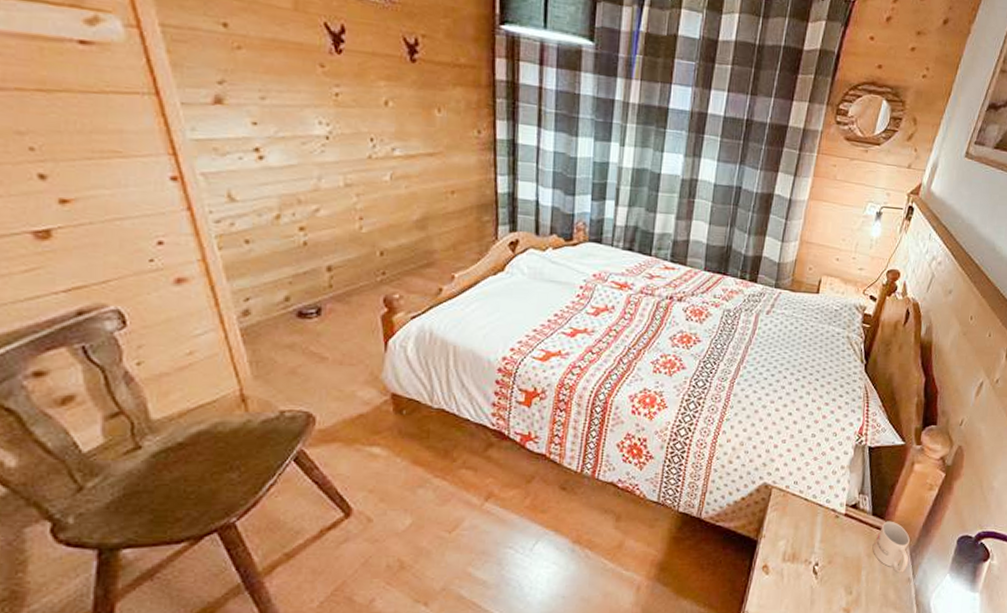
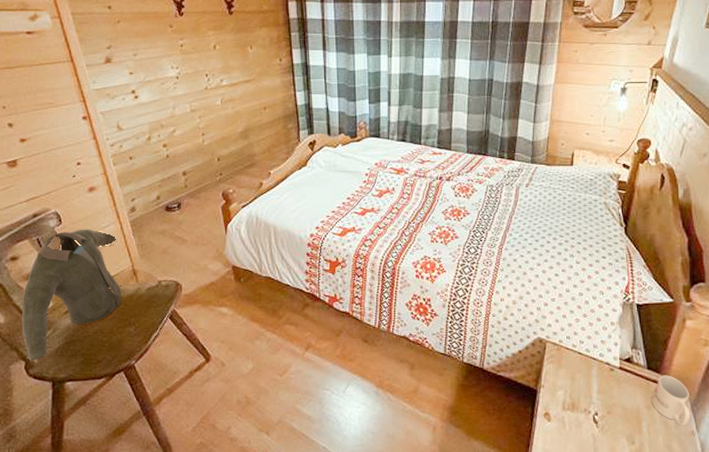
jacket: none [48,336,247,522] -> present [21,229,135,362]

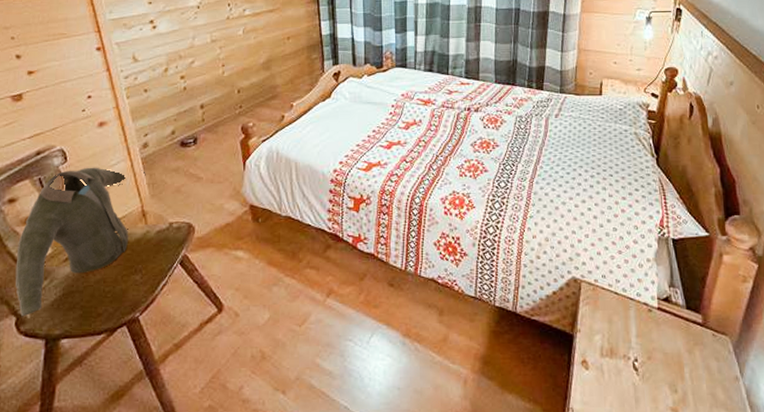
mug: present [652,375,691,427] -> none [692,315,734,372]

